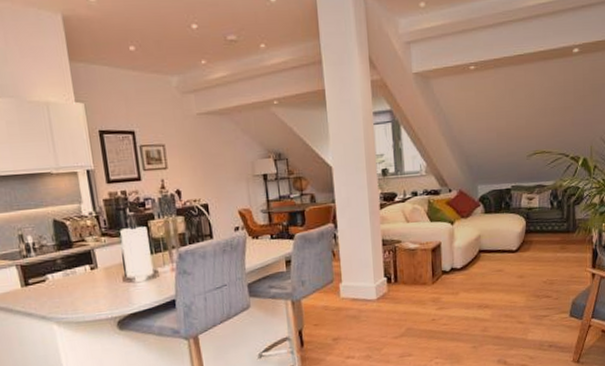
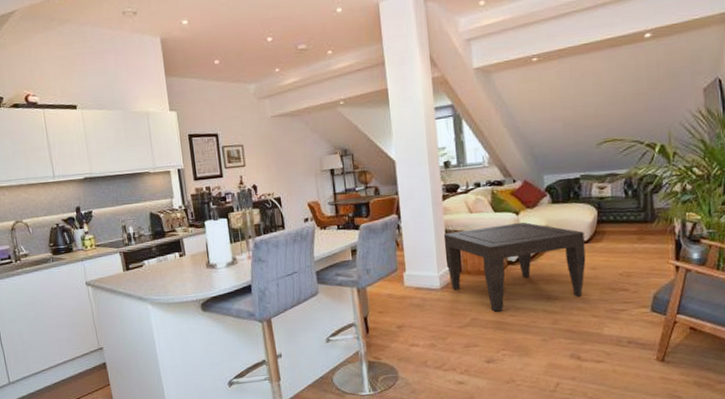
coffee table: none [380,231,514,321] -> present [443,222,586,312]

